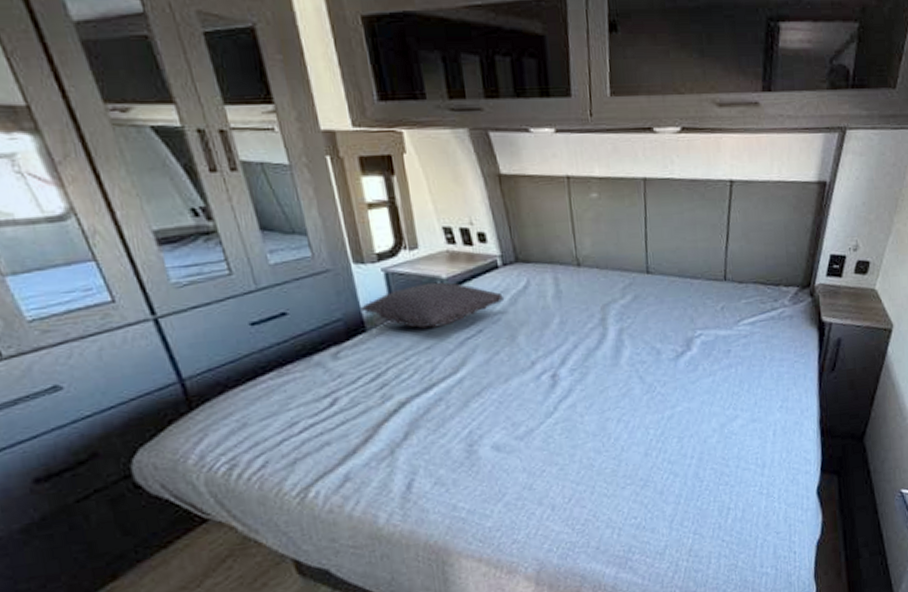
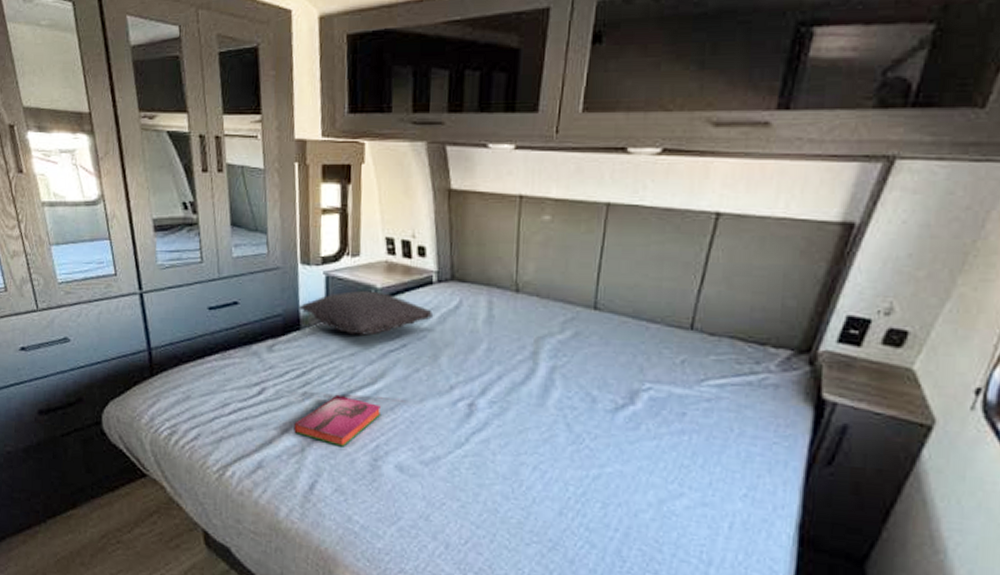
hardback book: none [378,390,469,441] -> present [294,394,382,447]

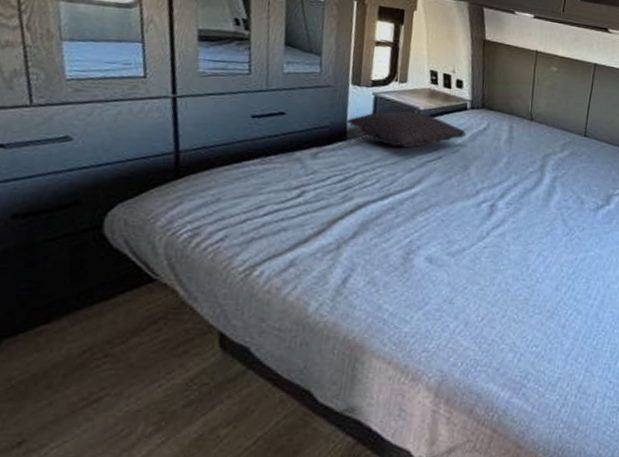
hardback book: present [294,394,382,447] -> none [331,197,417,244]

